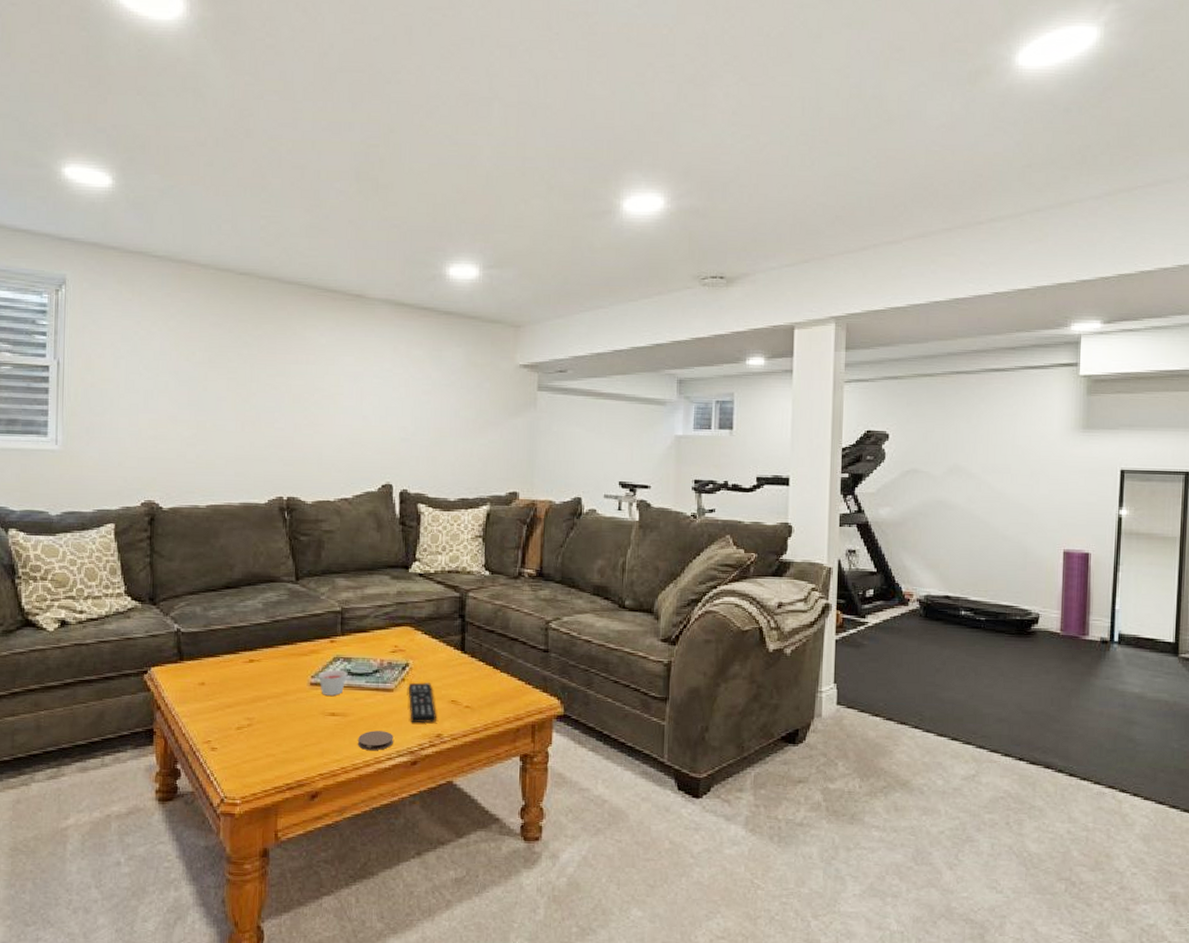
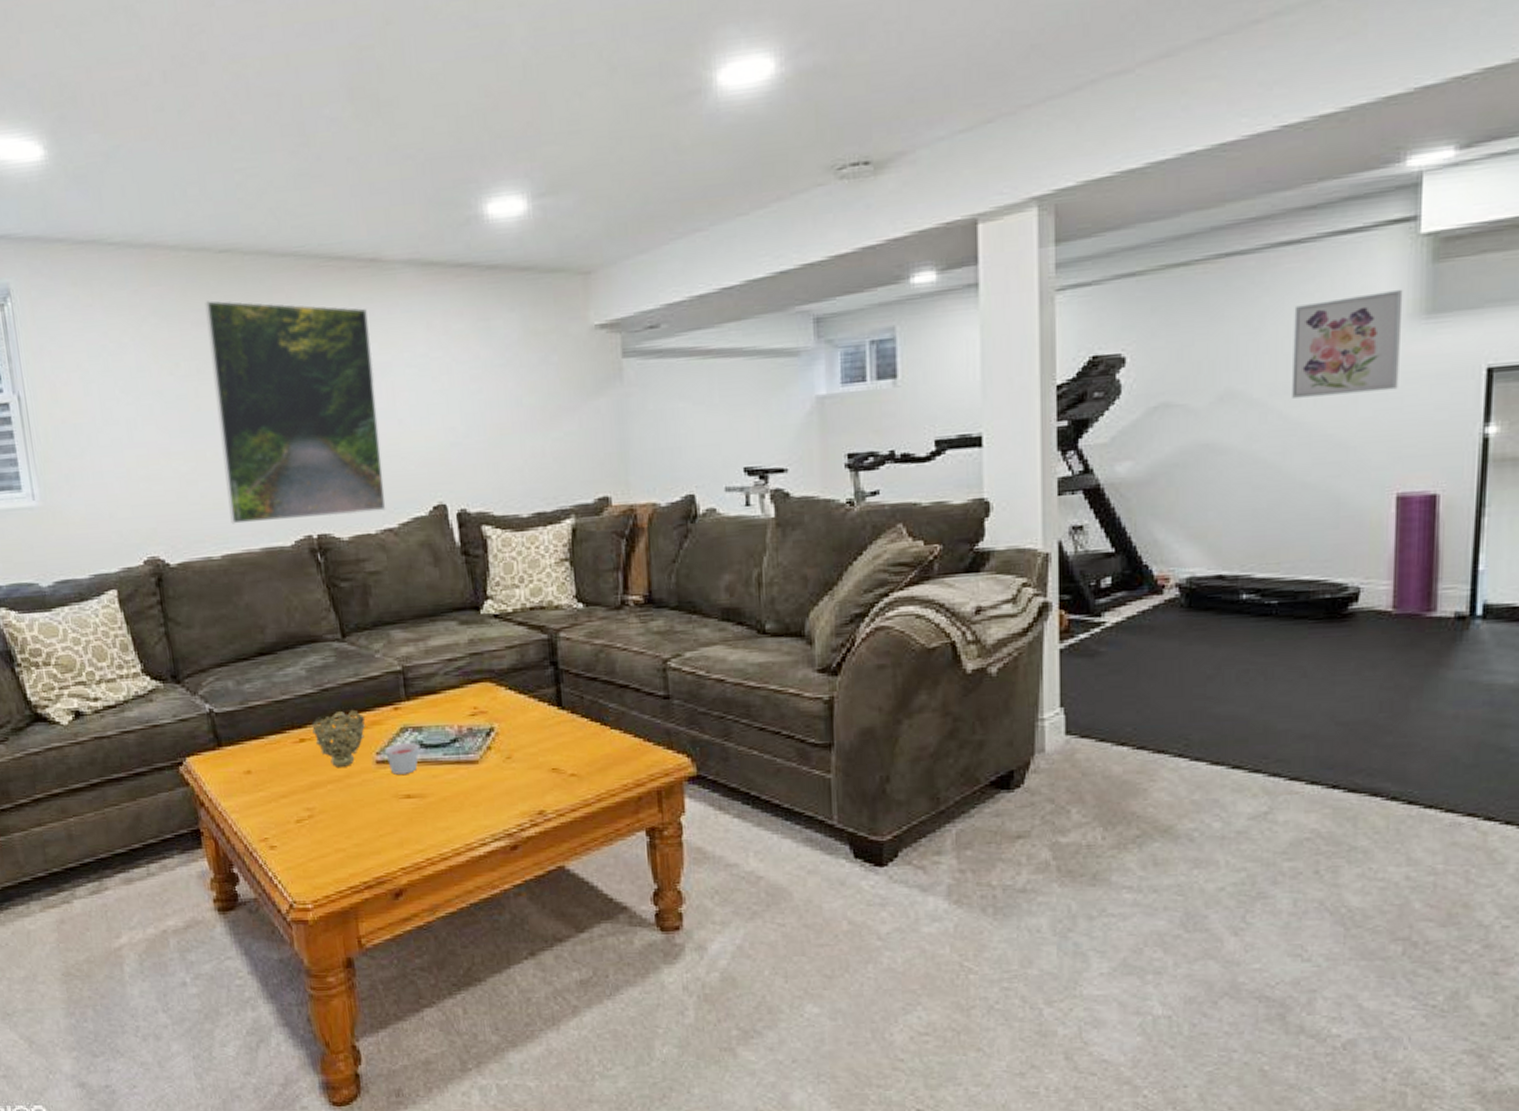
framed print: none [218,309,350,484] -> present [205,300,386,524]
decorative bowl: none [261,639,306,686] -> present [312,709,366,767]
coaster: present [358,731,393,751] -> none [442,812,486,837]
remote control: present [408,682,436,723] -> none [496,749,536,800]
wall art: none [997,410,1069,478] -> present [1292,289,1403,398]

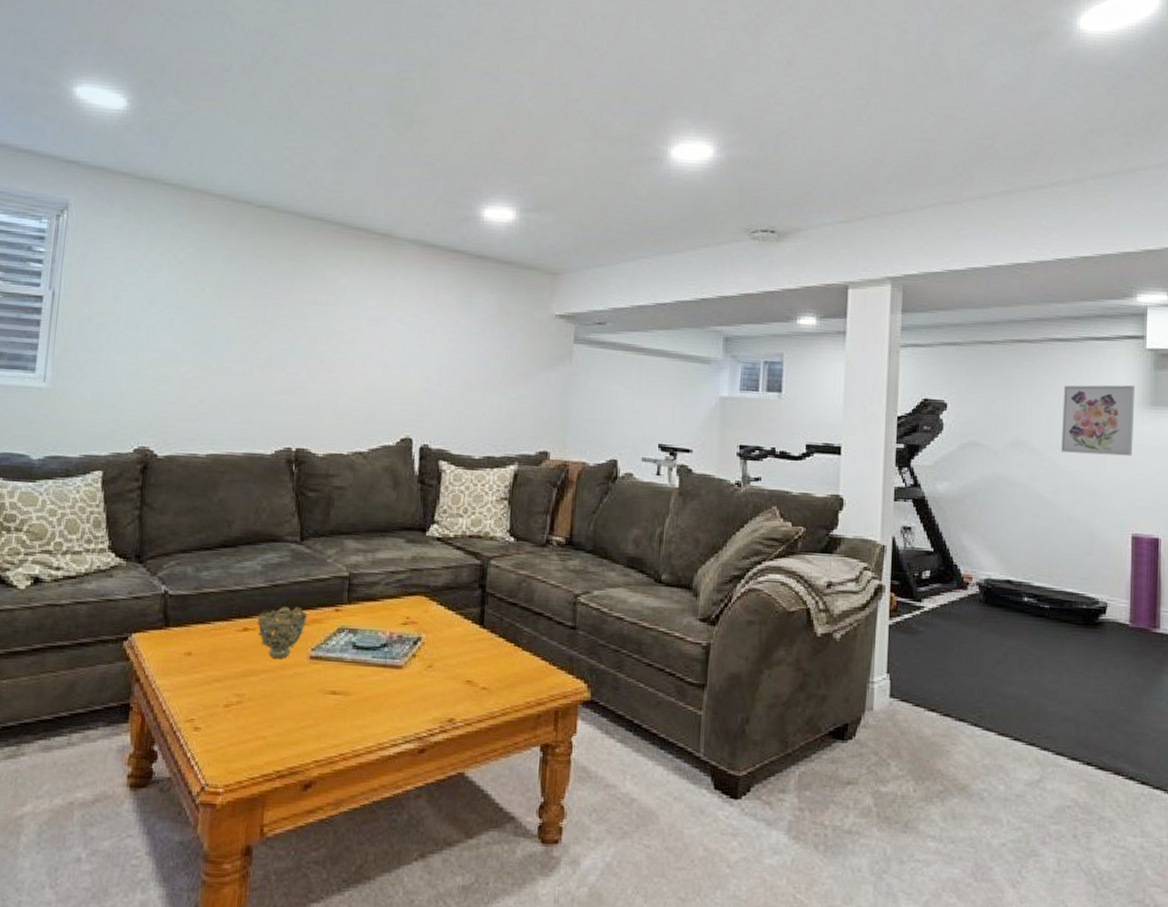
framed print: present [205,300,386,524] -> none [221,243,373,436]
candle: present [385,743,419,775] -> none [320,642,352,672]

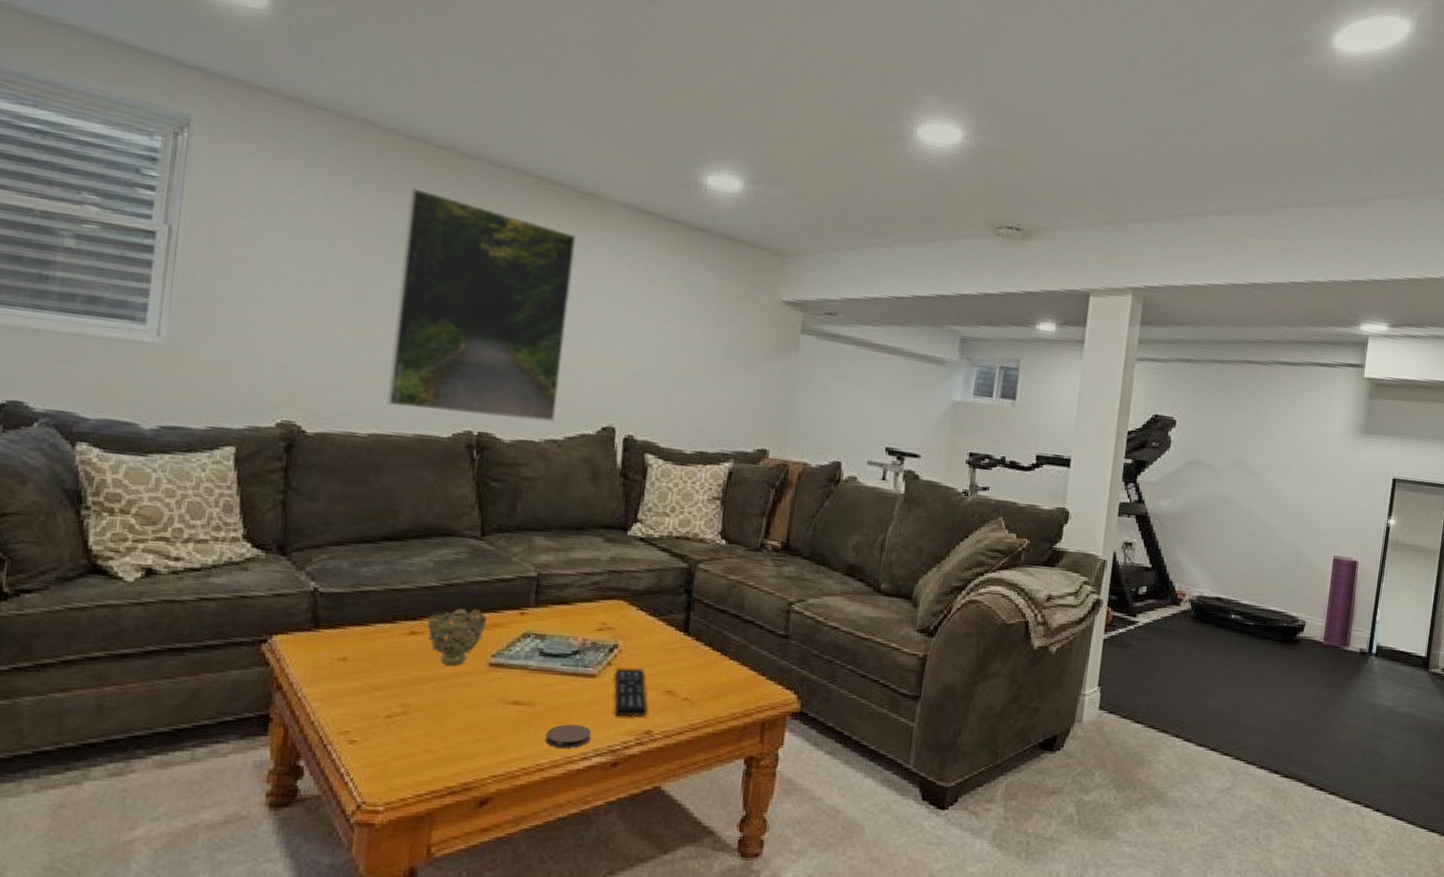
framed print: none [221,243,373,436] -> present [387,188,576,422]
coaster: none [360,712,400,736] -> present [545,724,592,749]
remote control: none [419,659,449,706] -> present [614,667,648,717]
wall art: present [1061,384,1135,457] -> none [1278,409,1351,482]

